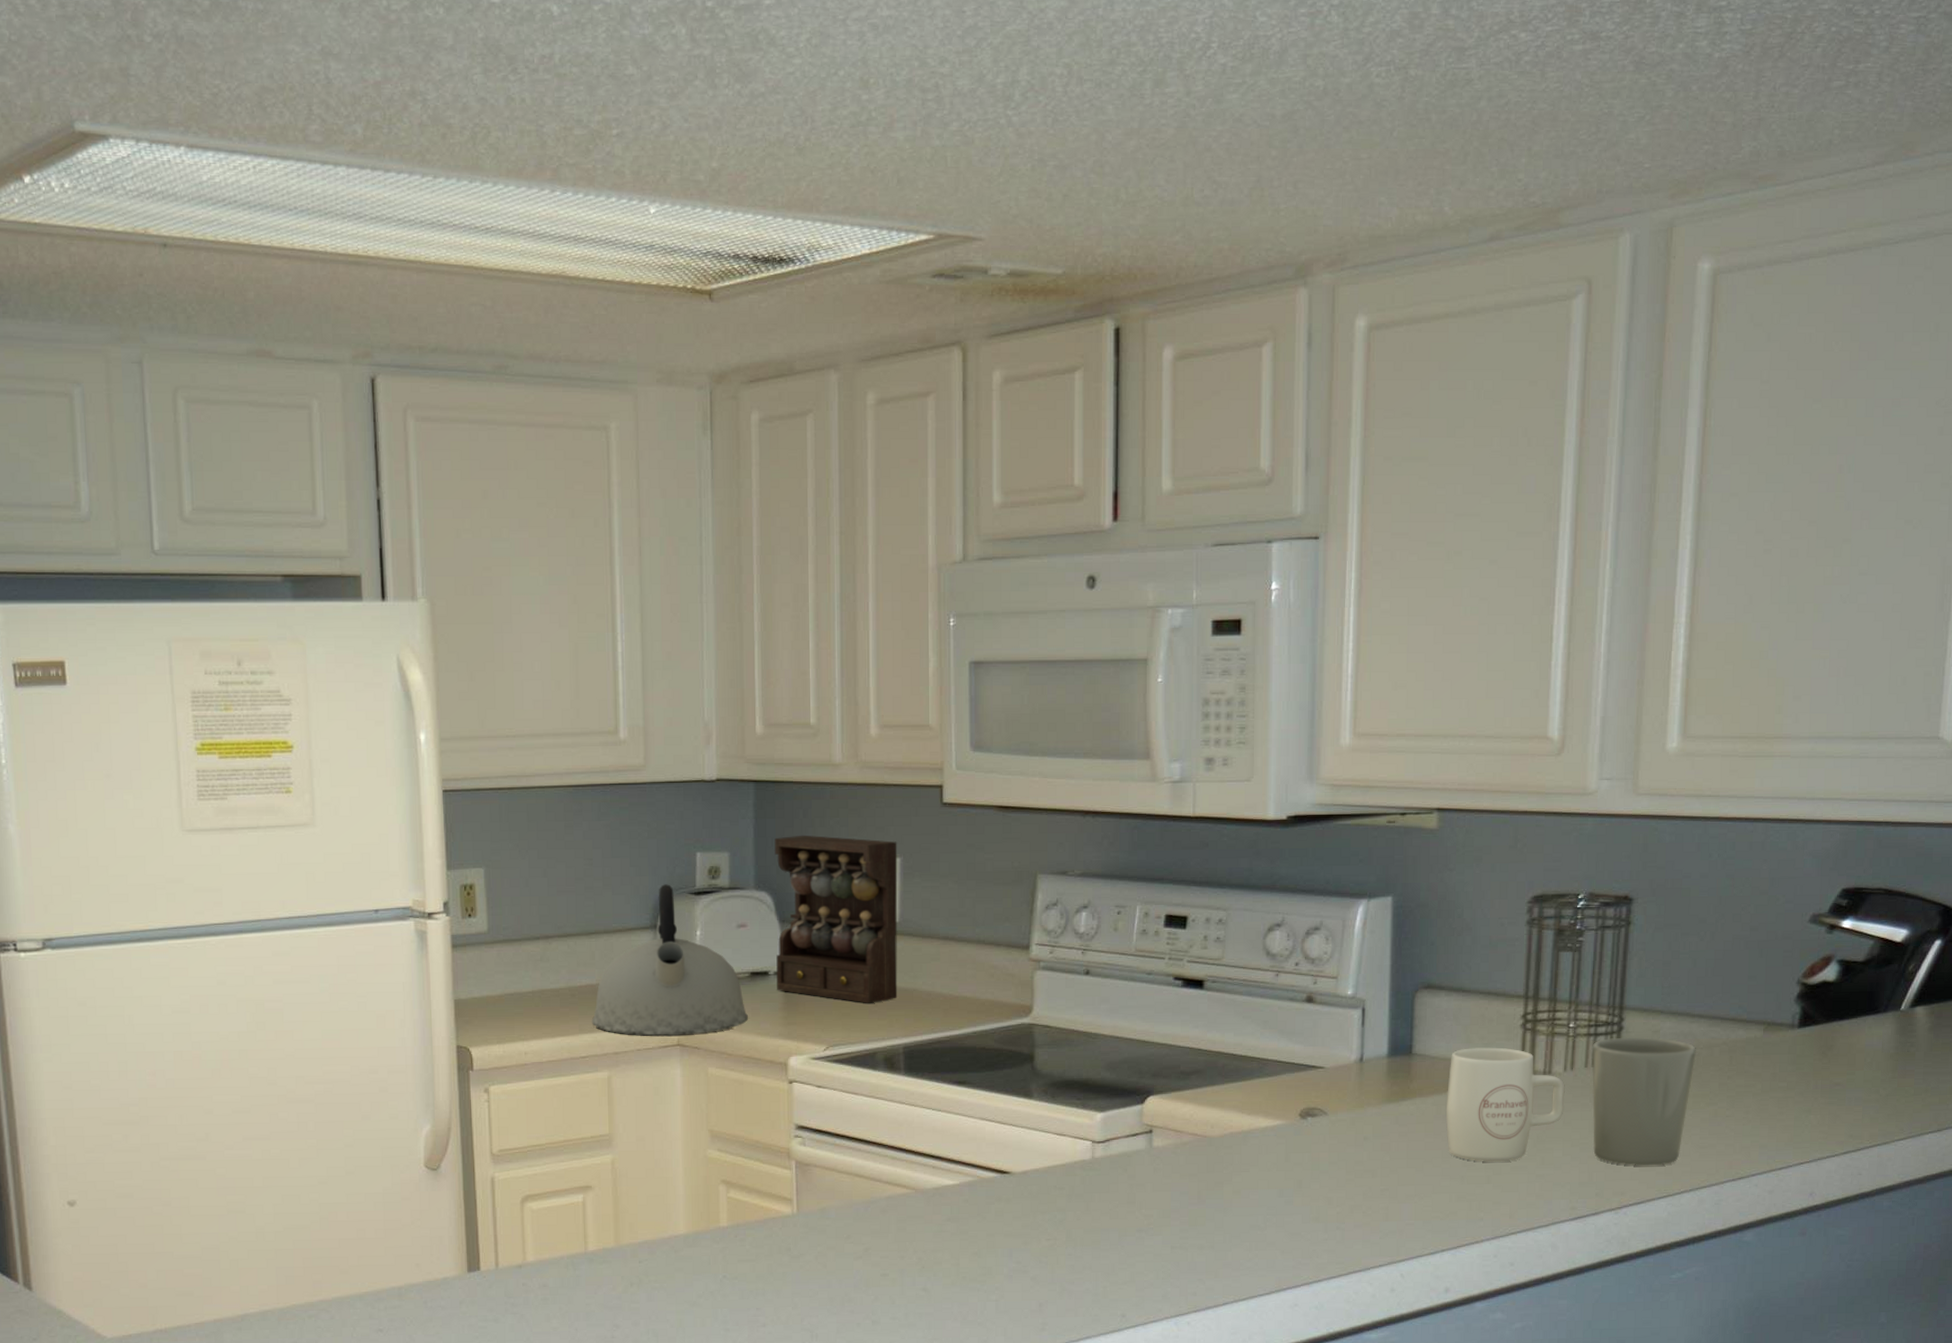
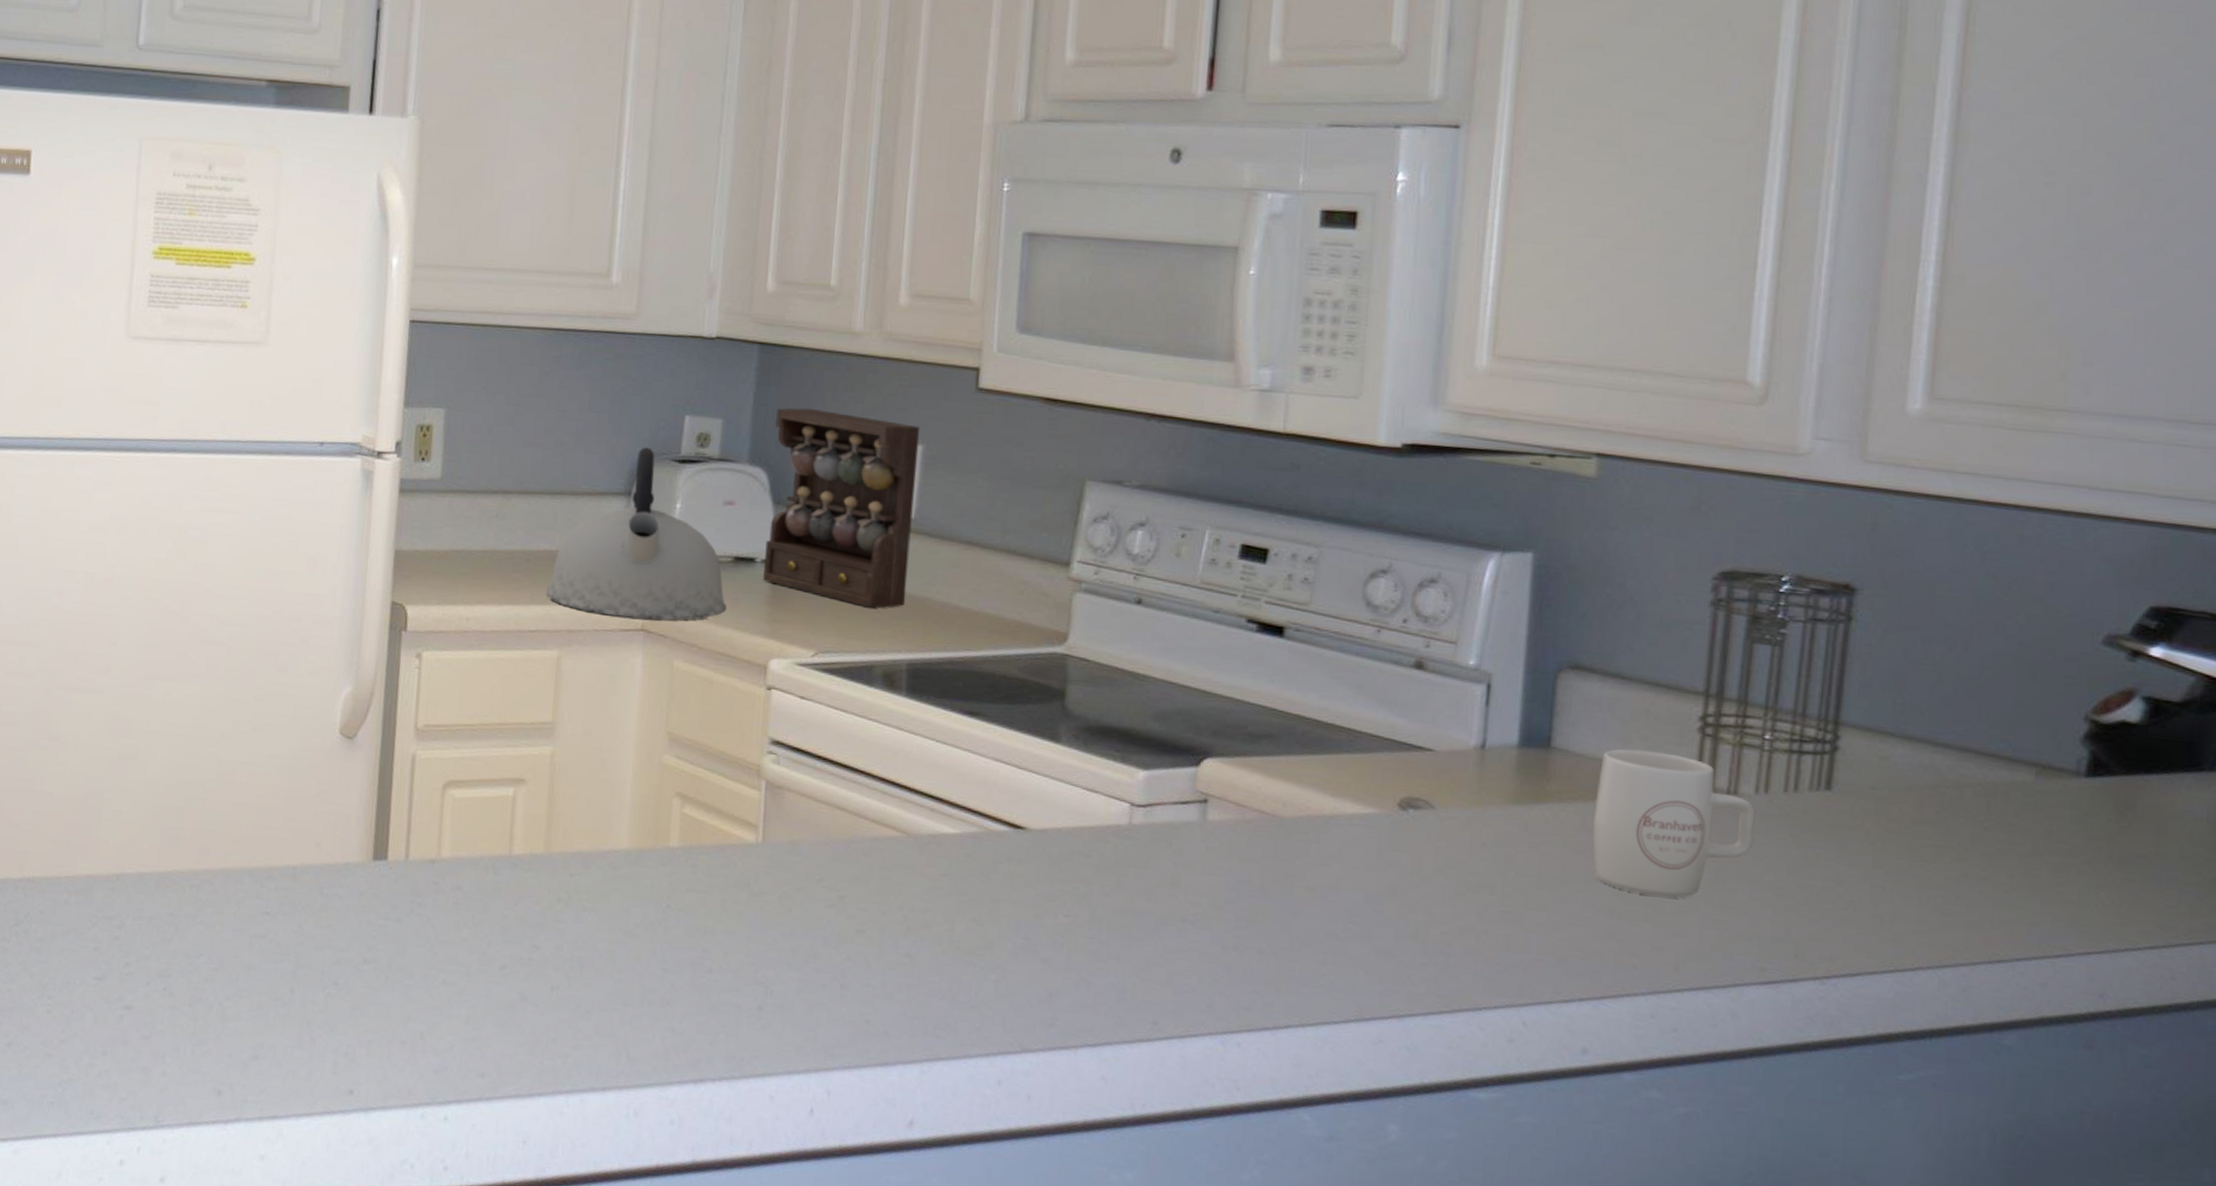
mug: present [1591,1037,1697,1166] -> none [1792,758,1941,931]

